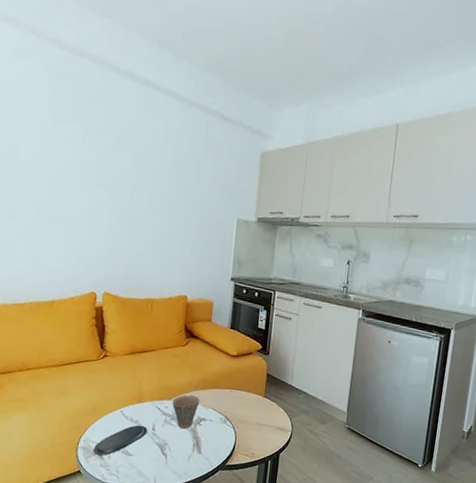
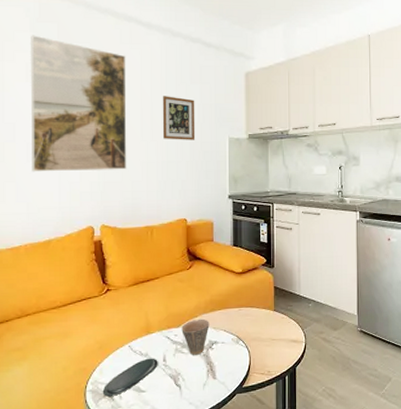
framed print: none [41,91,141,240] -> present [31,35,127,172]
picture frame: none [171,168,207,218] -> present [163,96,196,140]

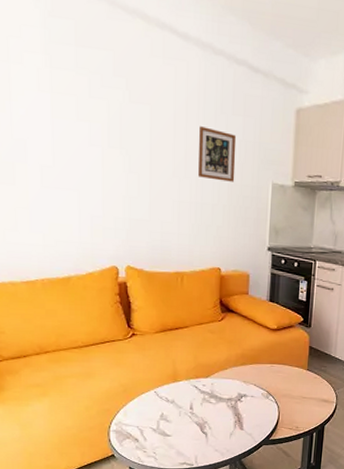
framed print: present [31,35,127,172] -> none [42,32,158,208]
oval tray: present [102,358,158,397] -> none [126,405,185,438]
cup: present [181,318,210,355] -> none [210,371,240,406]

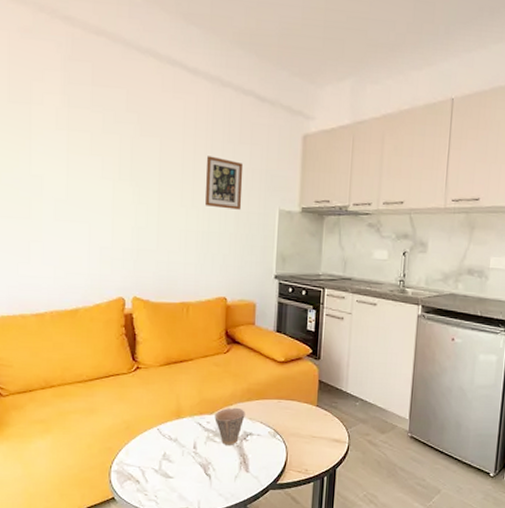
cup: none [210,371,240,406] -> present [214,407,245,445]

